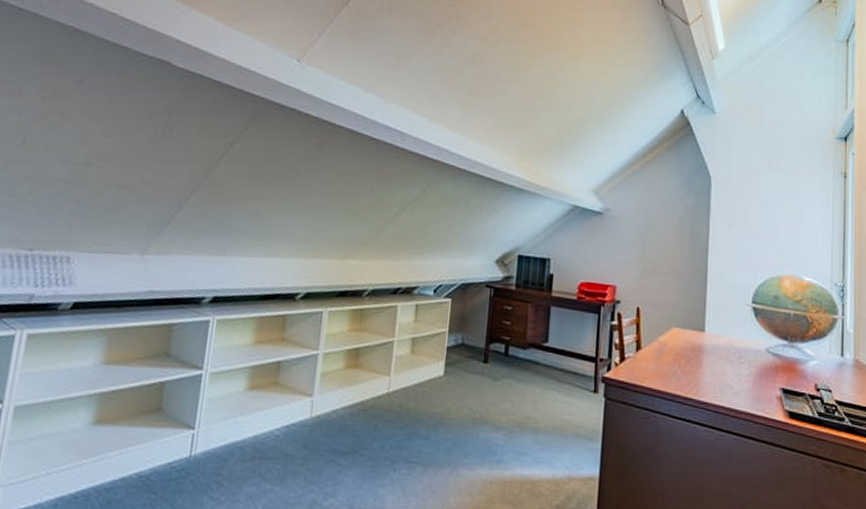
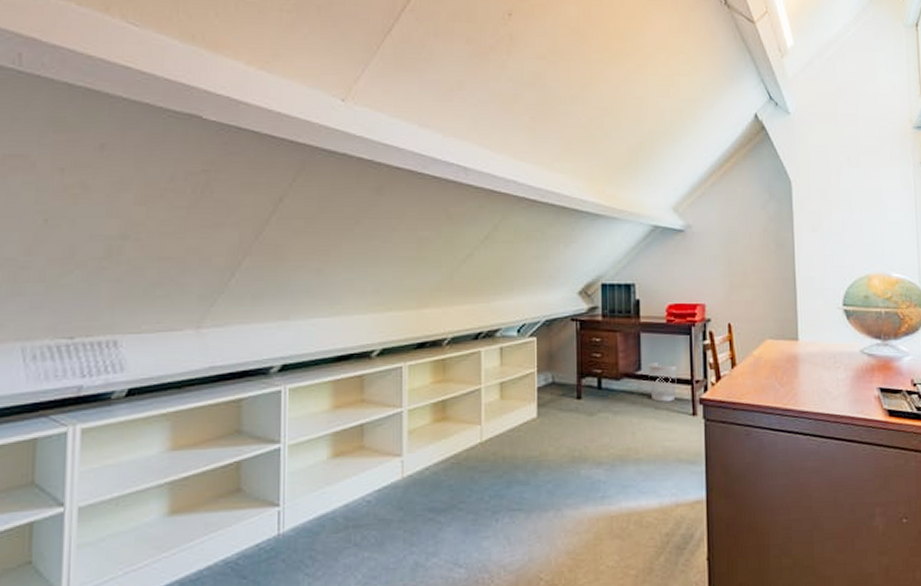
wastebasket: none [554,336,583,377] -> present [648,362,677,402]

